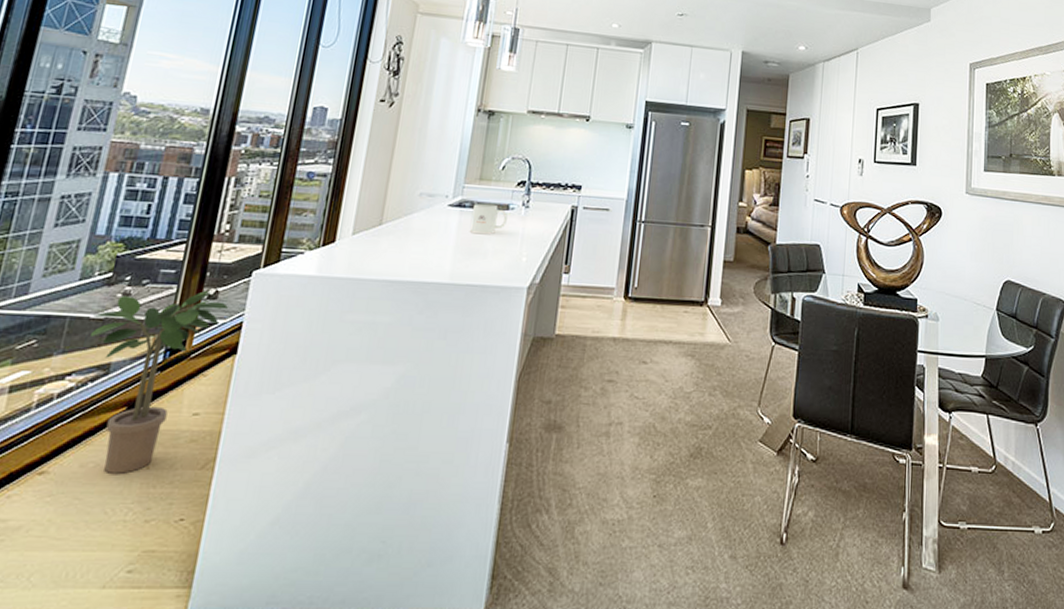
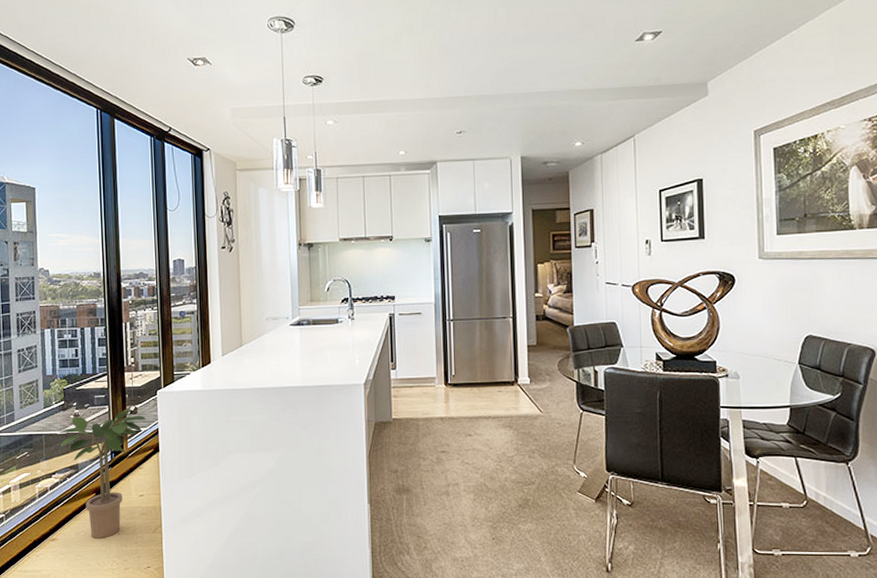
mug: present [469,203,508,235] -> none [309,320,338,346]

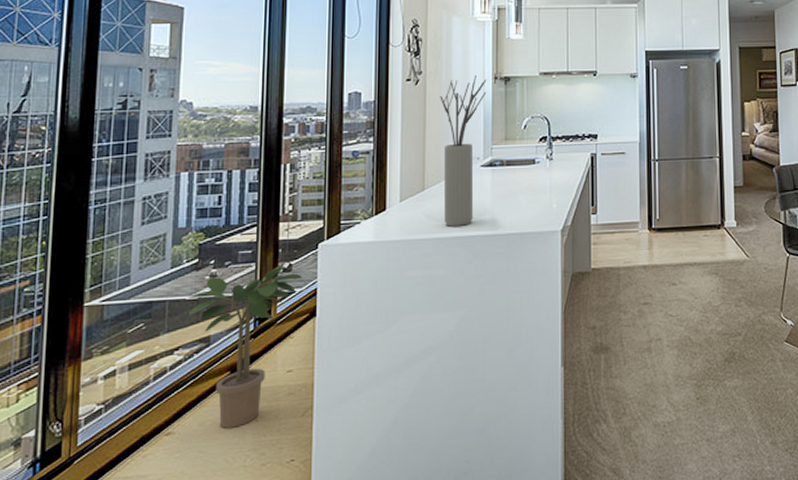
vase: none [251,242,292,378] -> present [440,75,487,227]

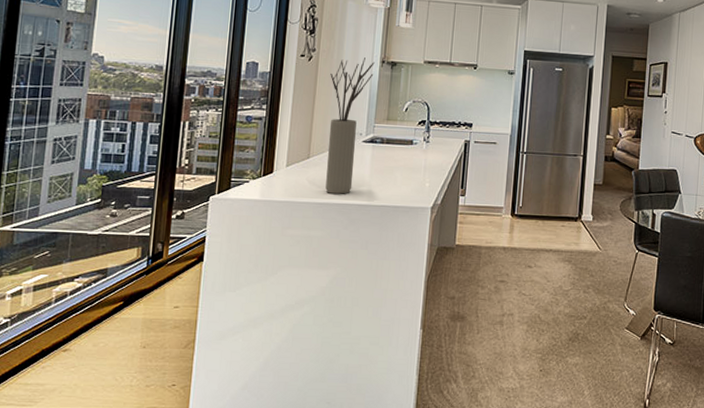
potted plant: present [188,264,302,428] -> none [90,212,193,351]

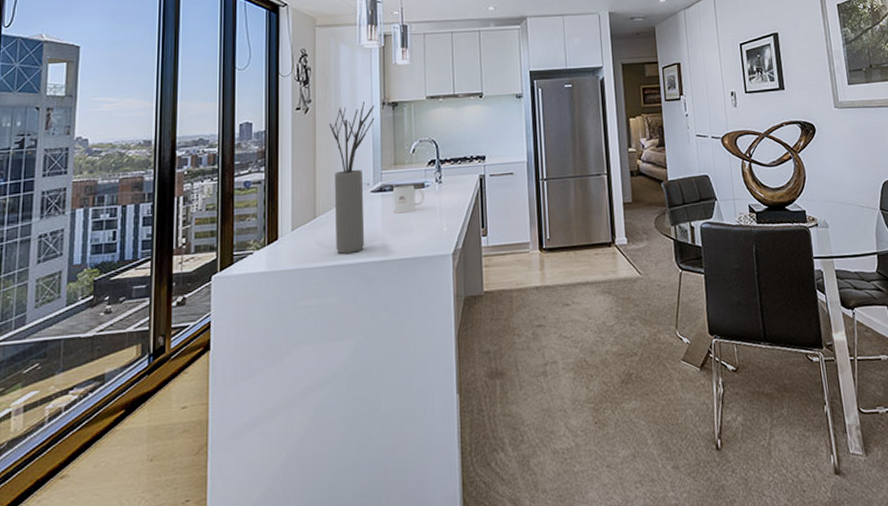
mug: none [381,139,412,165] -> present [392,184,424,214]

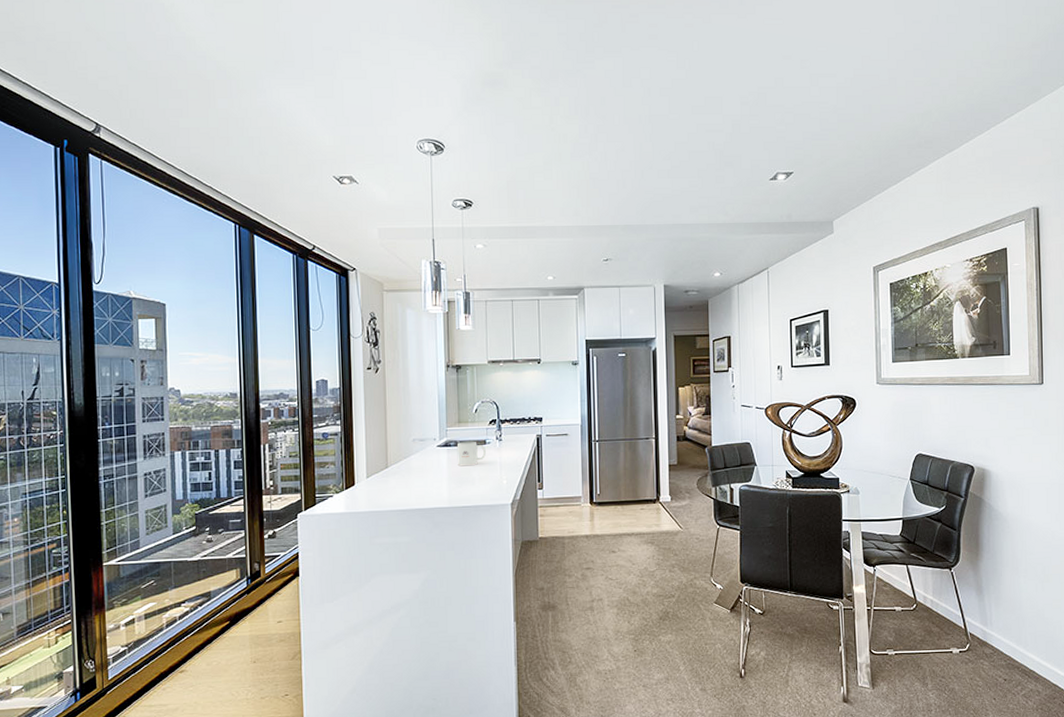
vase: present [329,102,375,254] -> none [398,364,440,500]

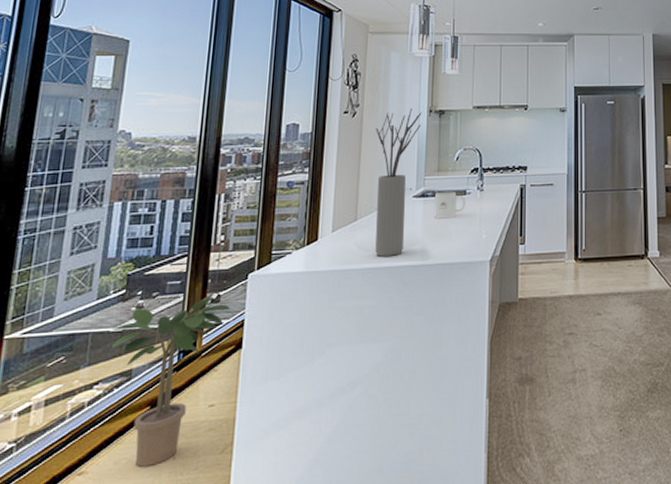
potted plant: none [190,532,285,668] -> present [112,295,230,467]
vase: none [398,364,440,500] -> present [375,108,422,257]

